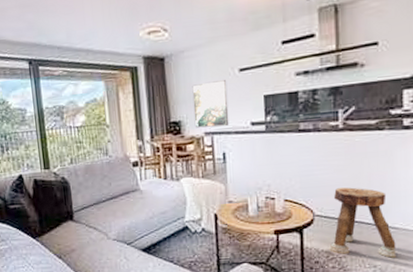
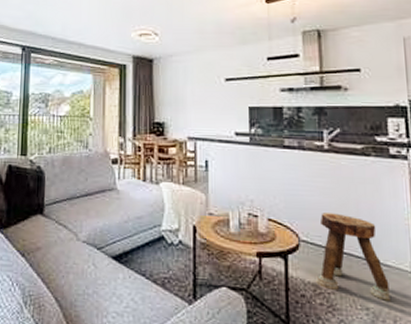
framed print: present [192,80,229,128] -> none [178,87,213,132]

